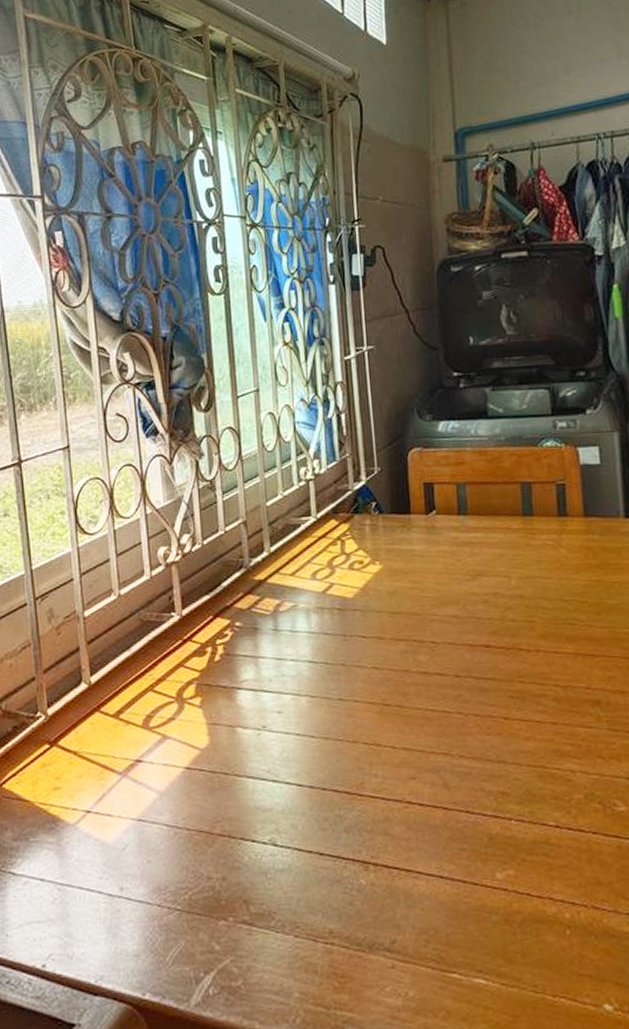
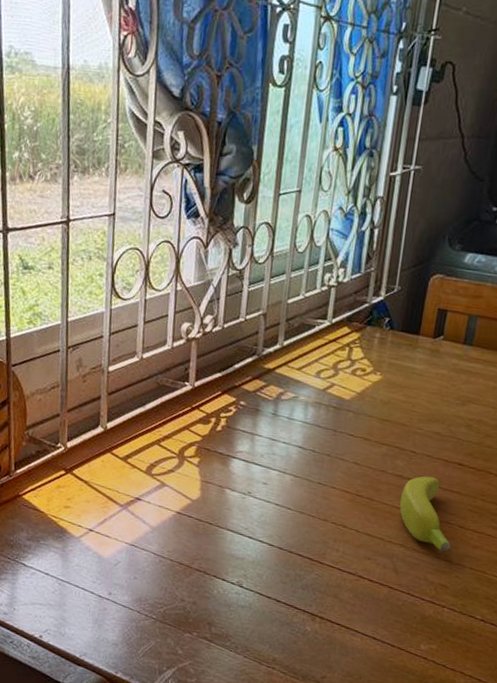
banana: none [432,666,501,753] -> present [399,476,451,553]

